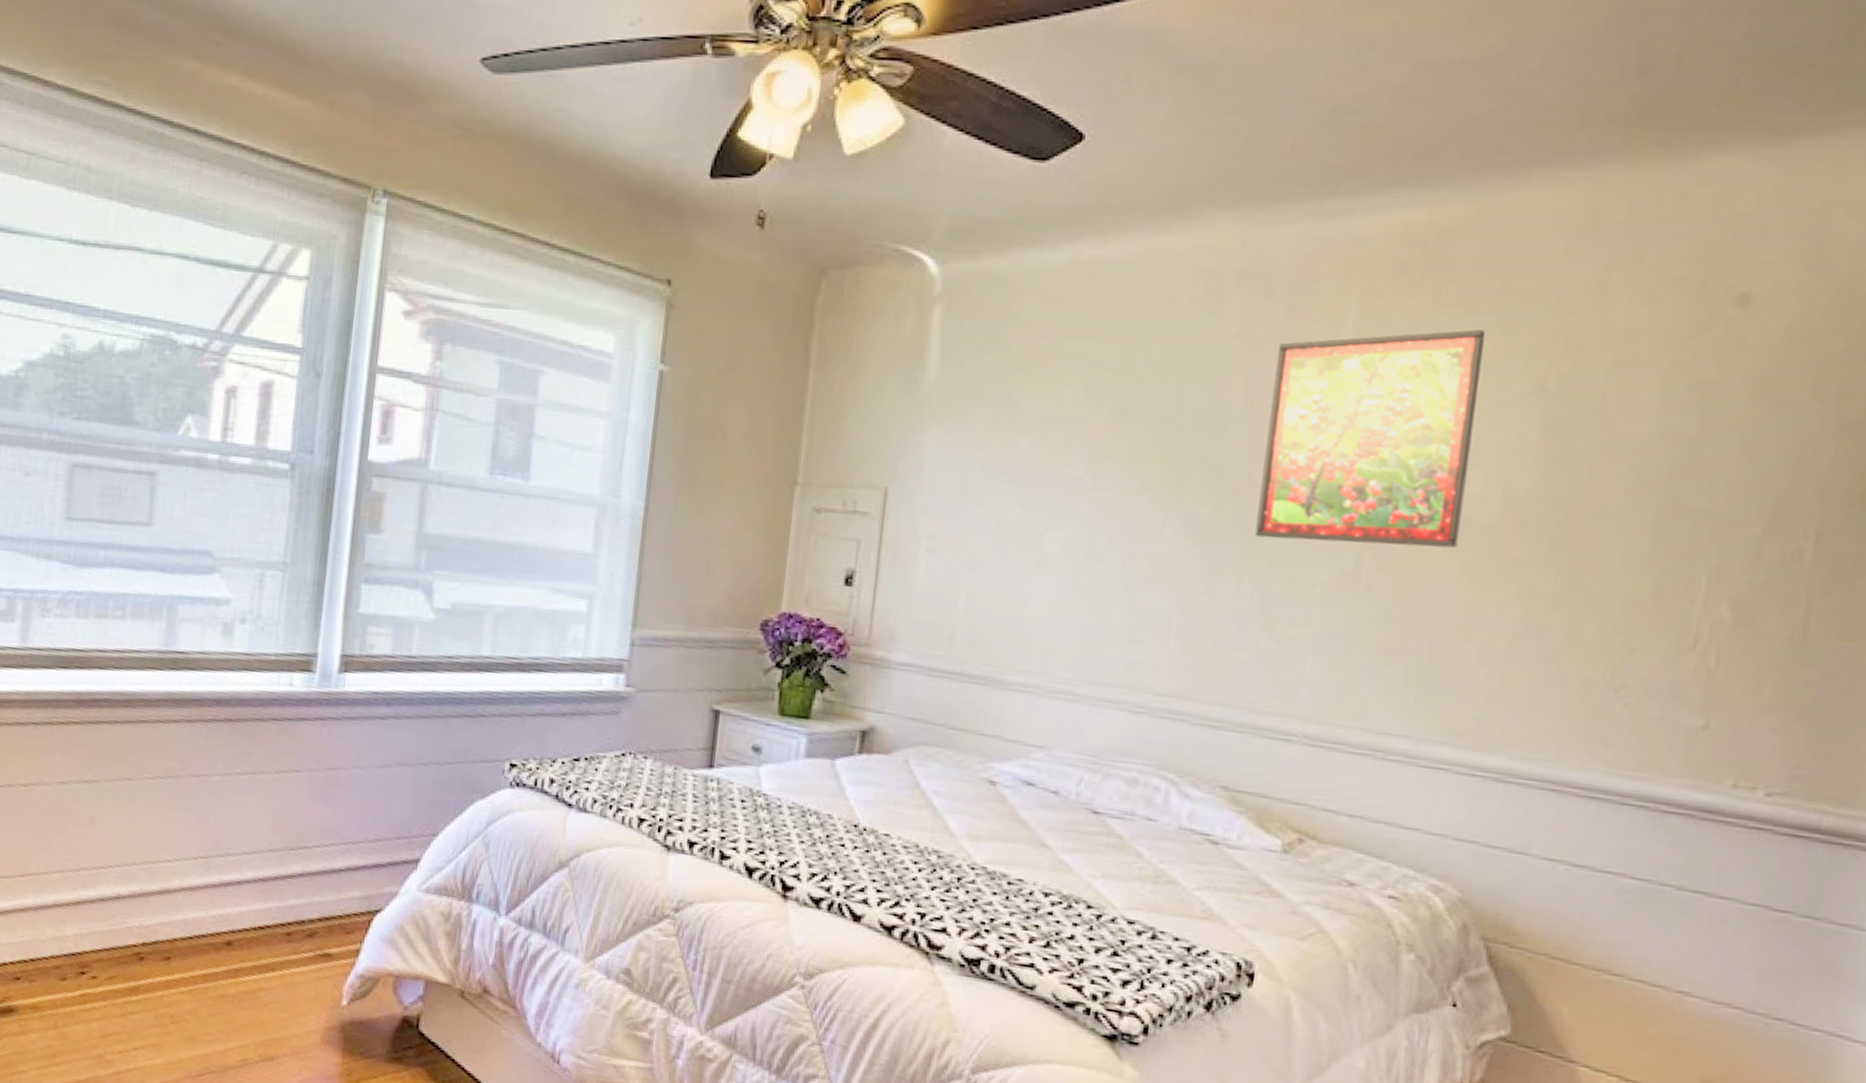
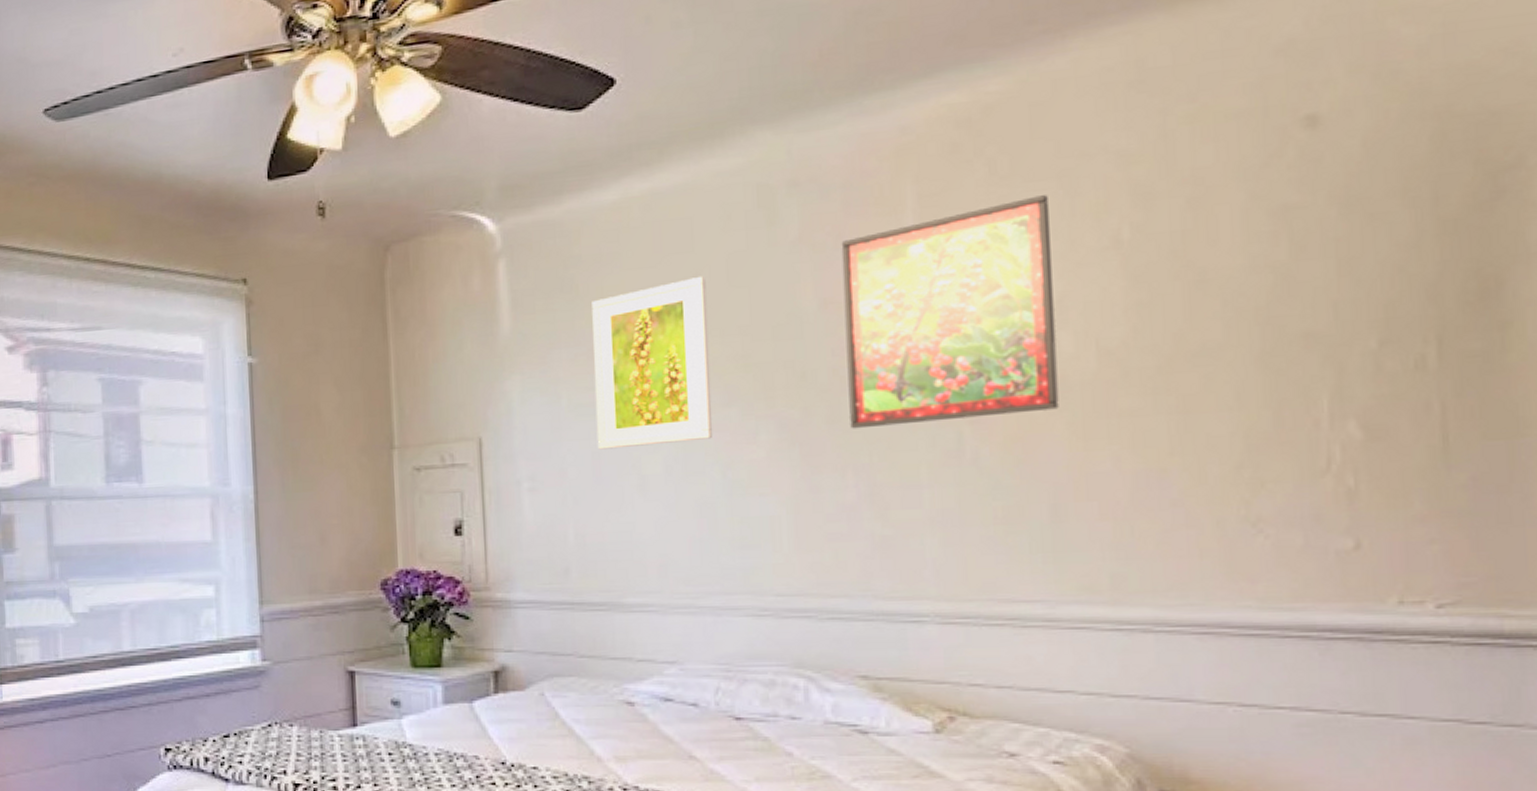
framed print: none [1003,355,1140,525] -> present [592,276,713,450]

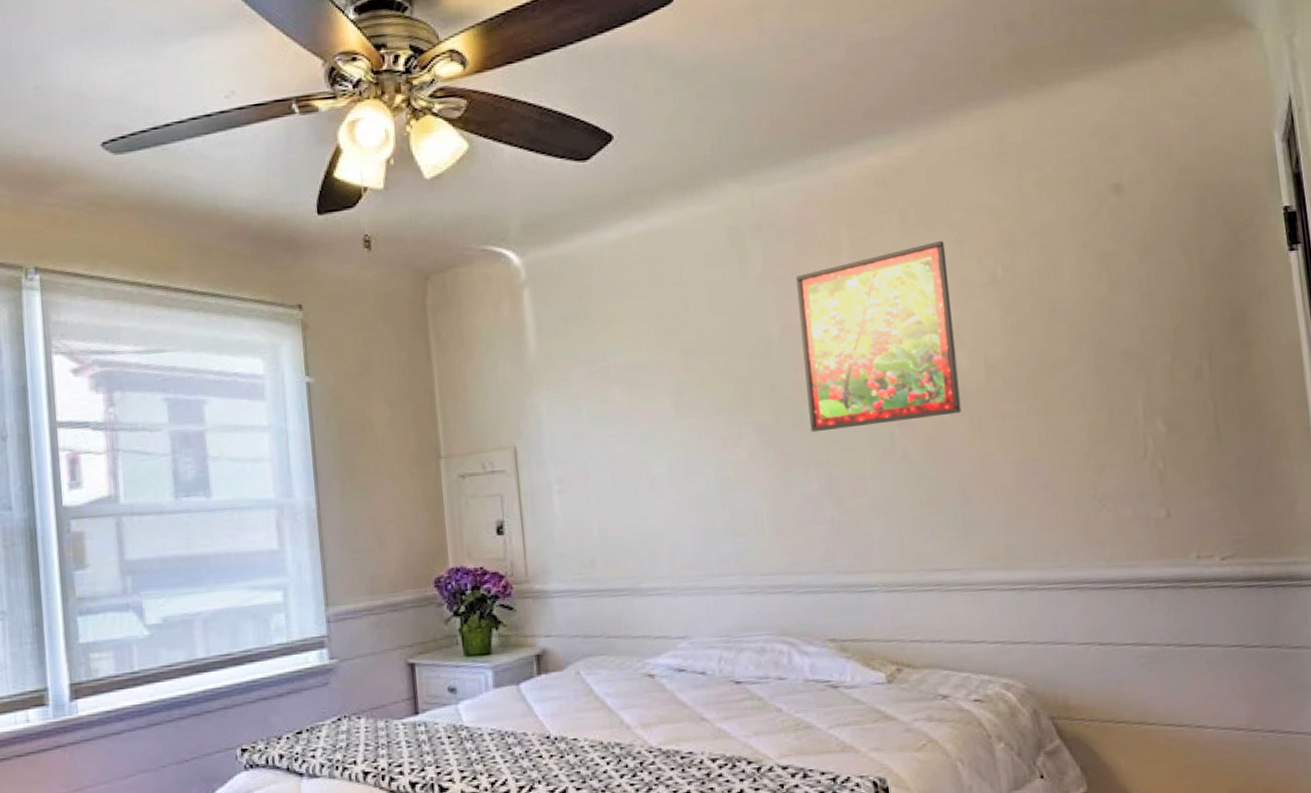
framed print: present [592,276,713,450] -> none [603,304,706,455]

